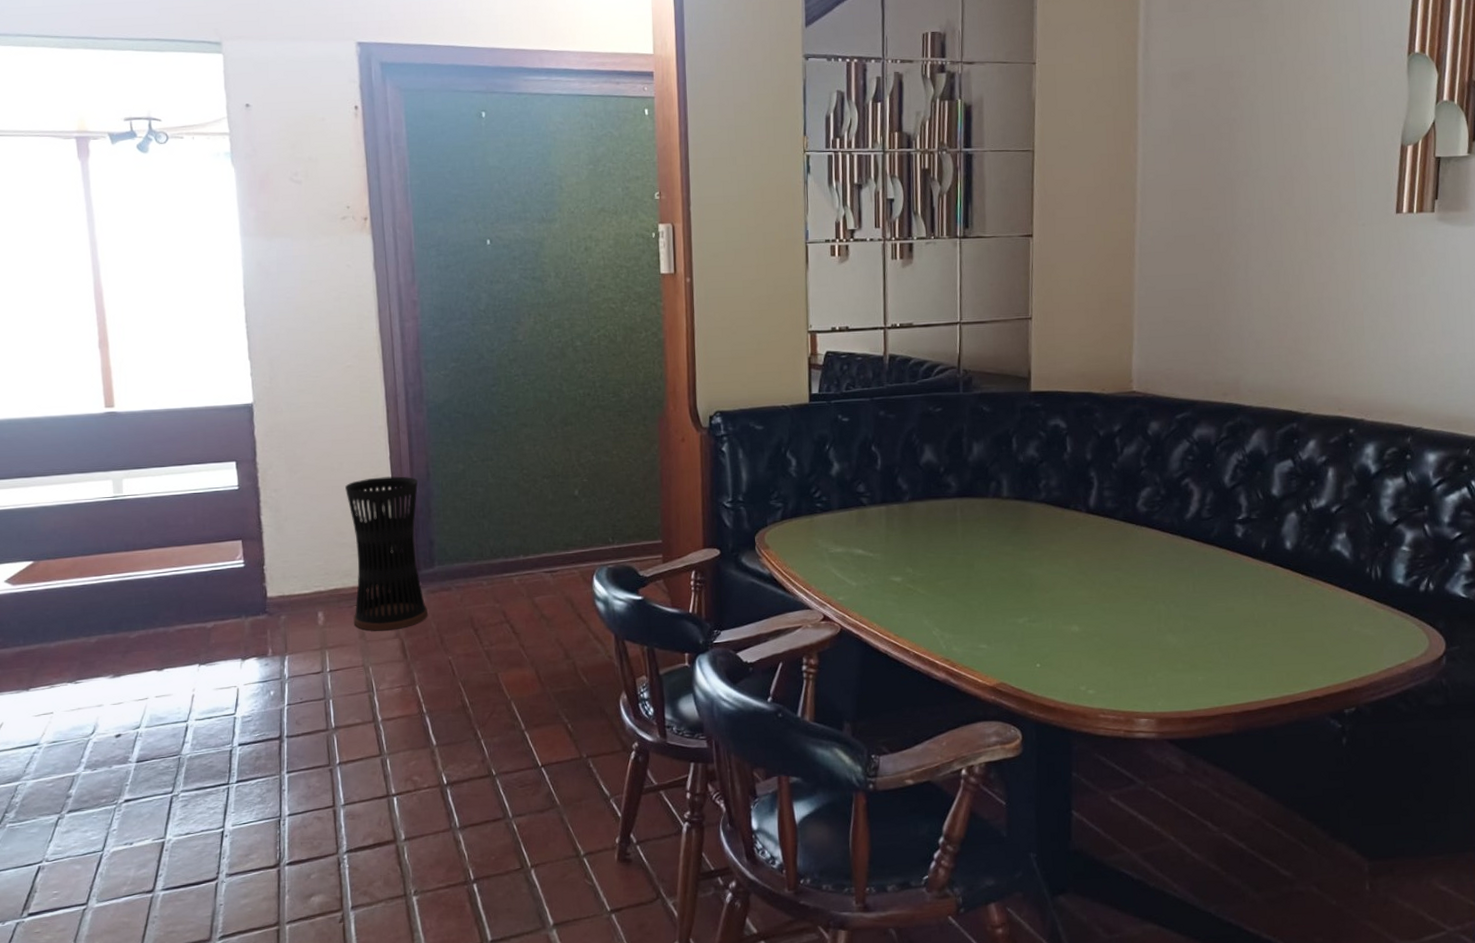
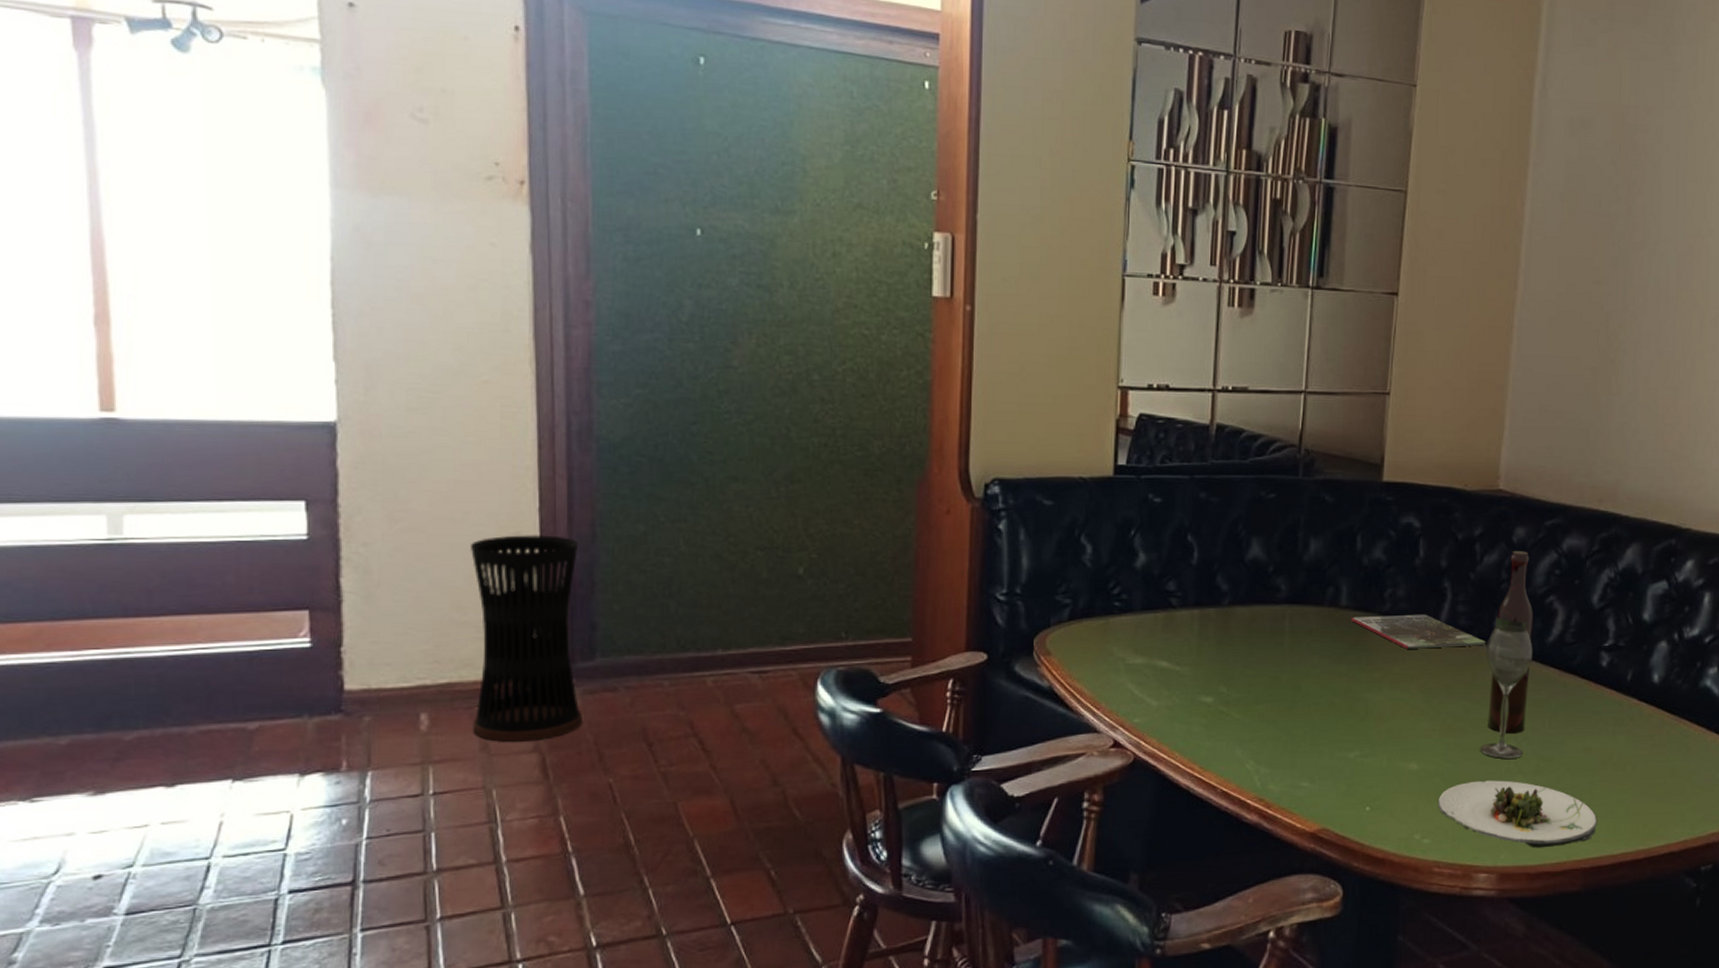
magazine: none [1012,500,1131,530] -> present [1351,614,1486,649]
salad plate: none [1098,638,1244,696] -> present [1437,780,1598,848]
wineglass: none [1131,505,1175,620] -> present [1480,624,1534,759]
wine bottle: none [1137,442,1173,598] -> present [1488,551,1534,733]

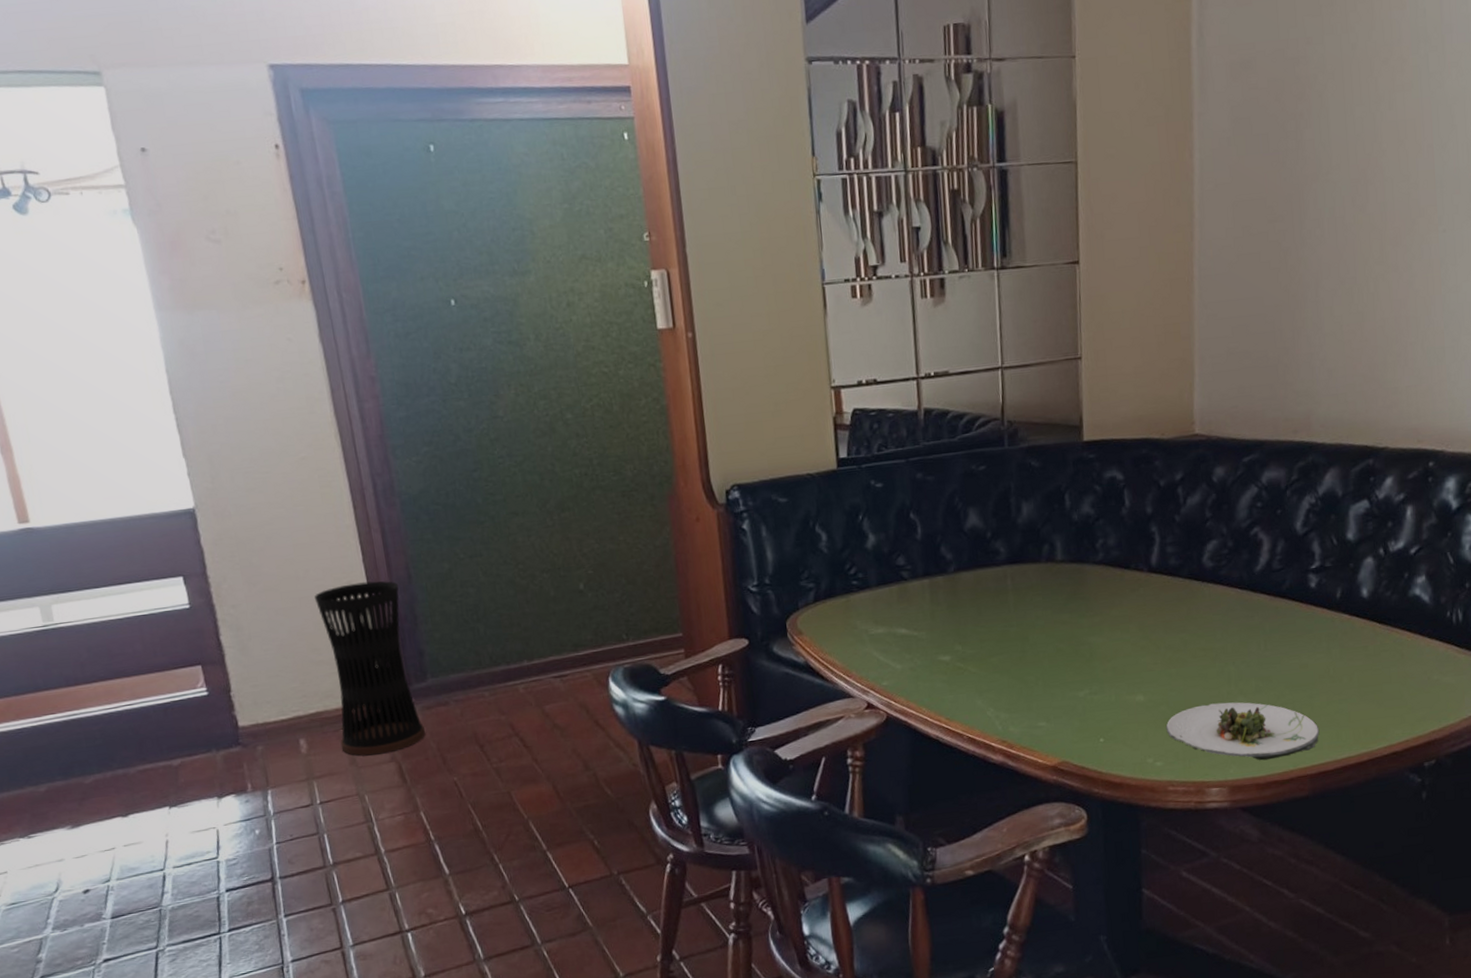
magazine: present [1351,614,1486,649] -> none [1068,559,1197,593]
wineglass: present [1480,624,1534,759] -> none [1197,558,1244,683]
wine bottle: present [1488,551,1534,733] -> none [1204,489,1242,659]

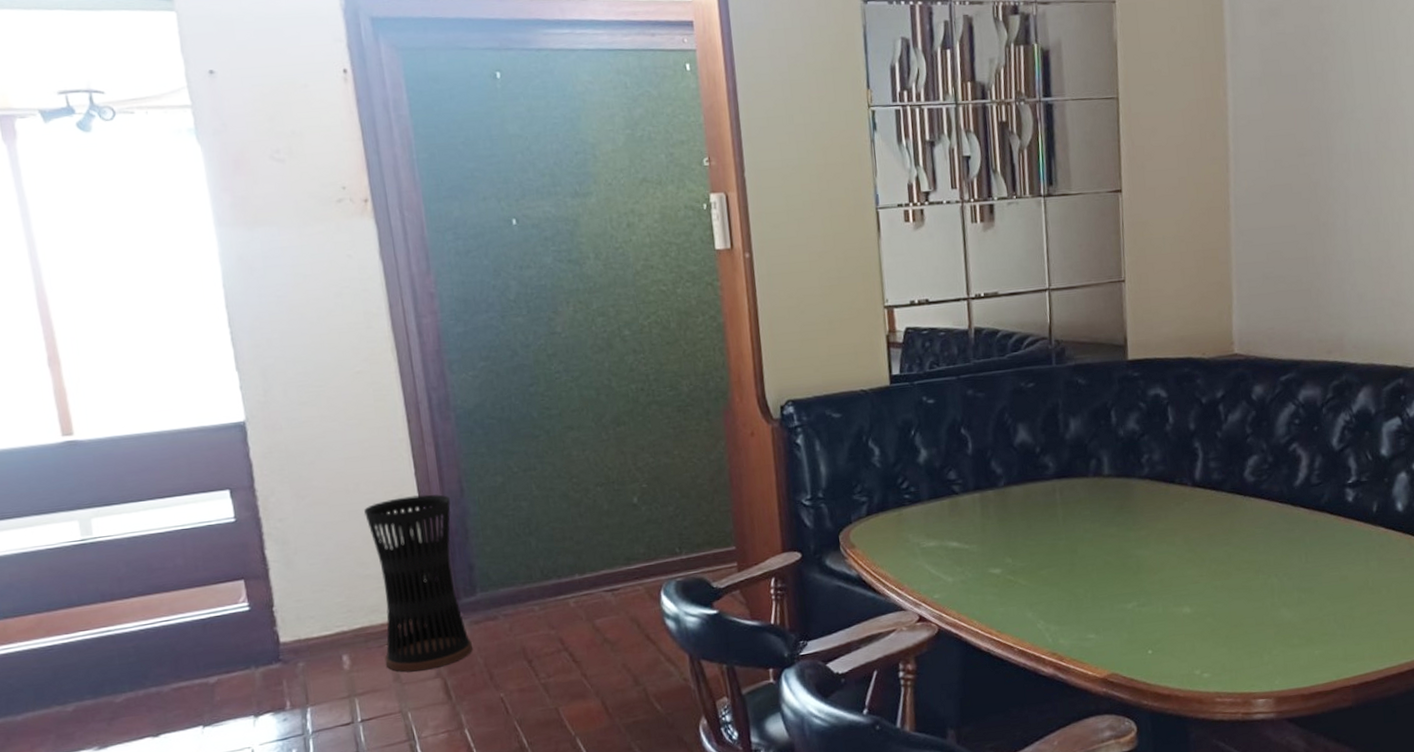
salad plate: present [1166,702,1320,761] -> none [1212,613,1361,671]

